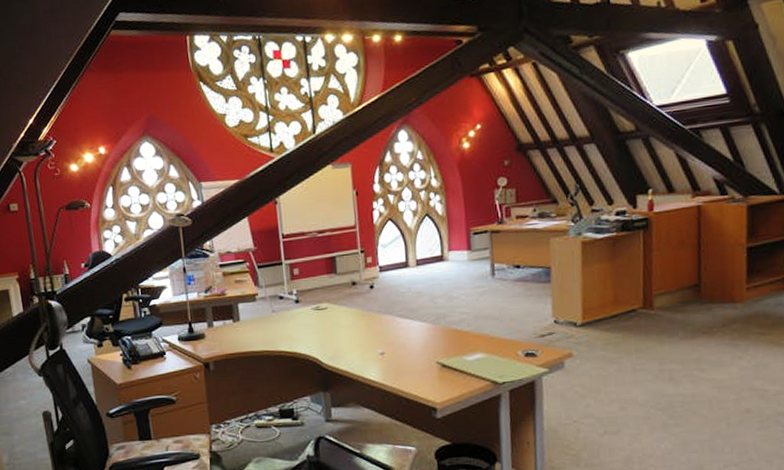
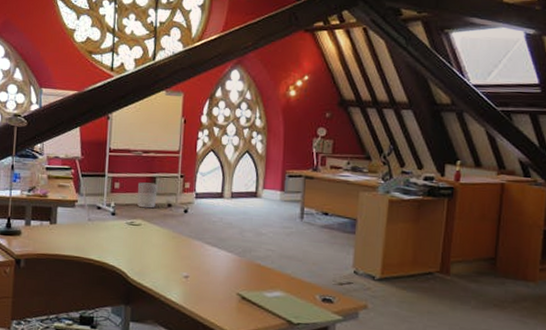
waste bin: none [318,263,340,291] -> present [137,182,158,209]

